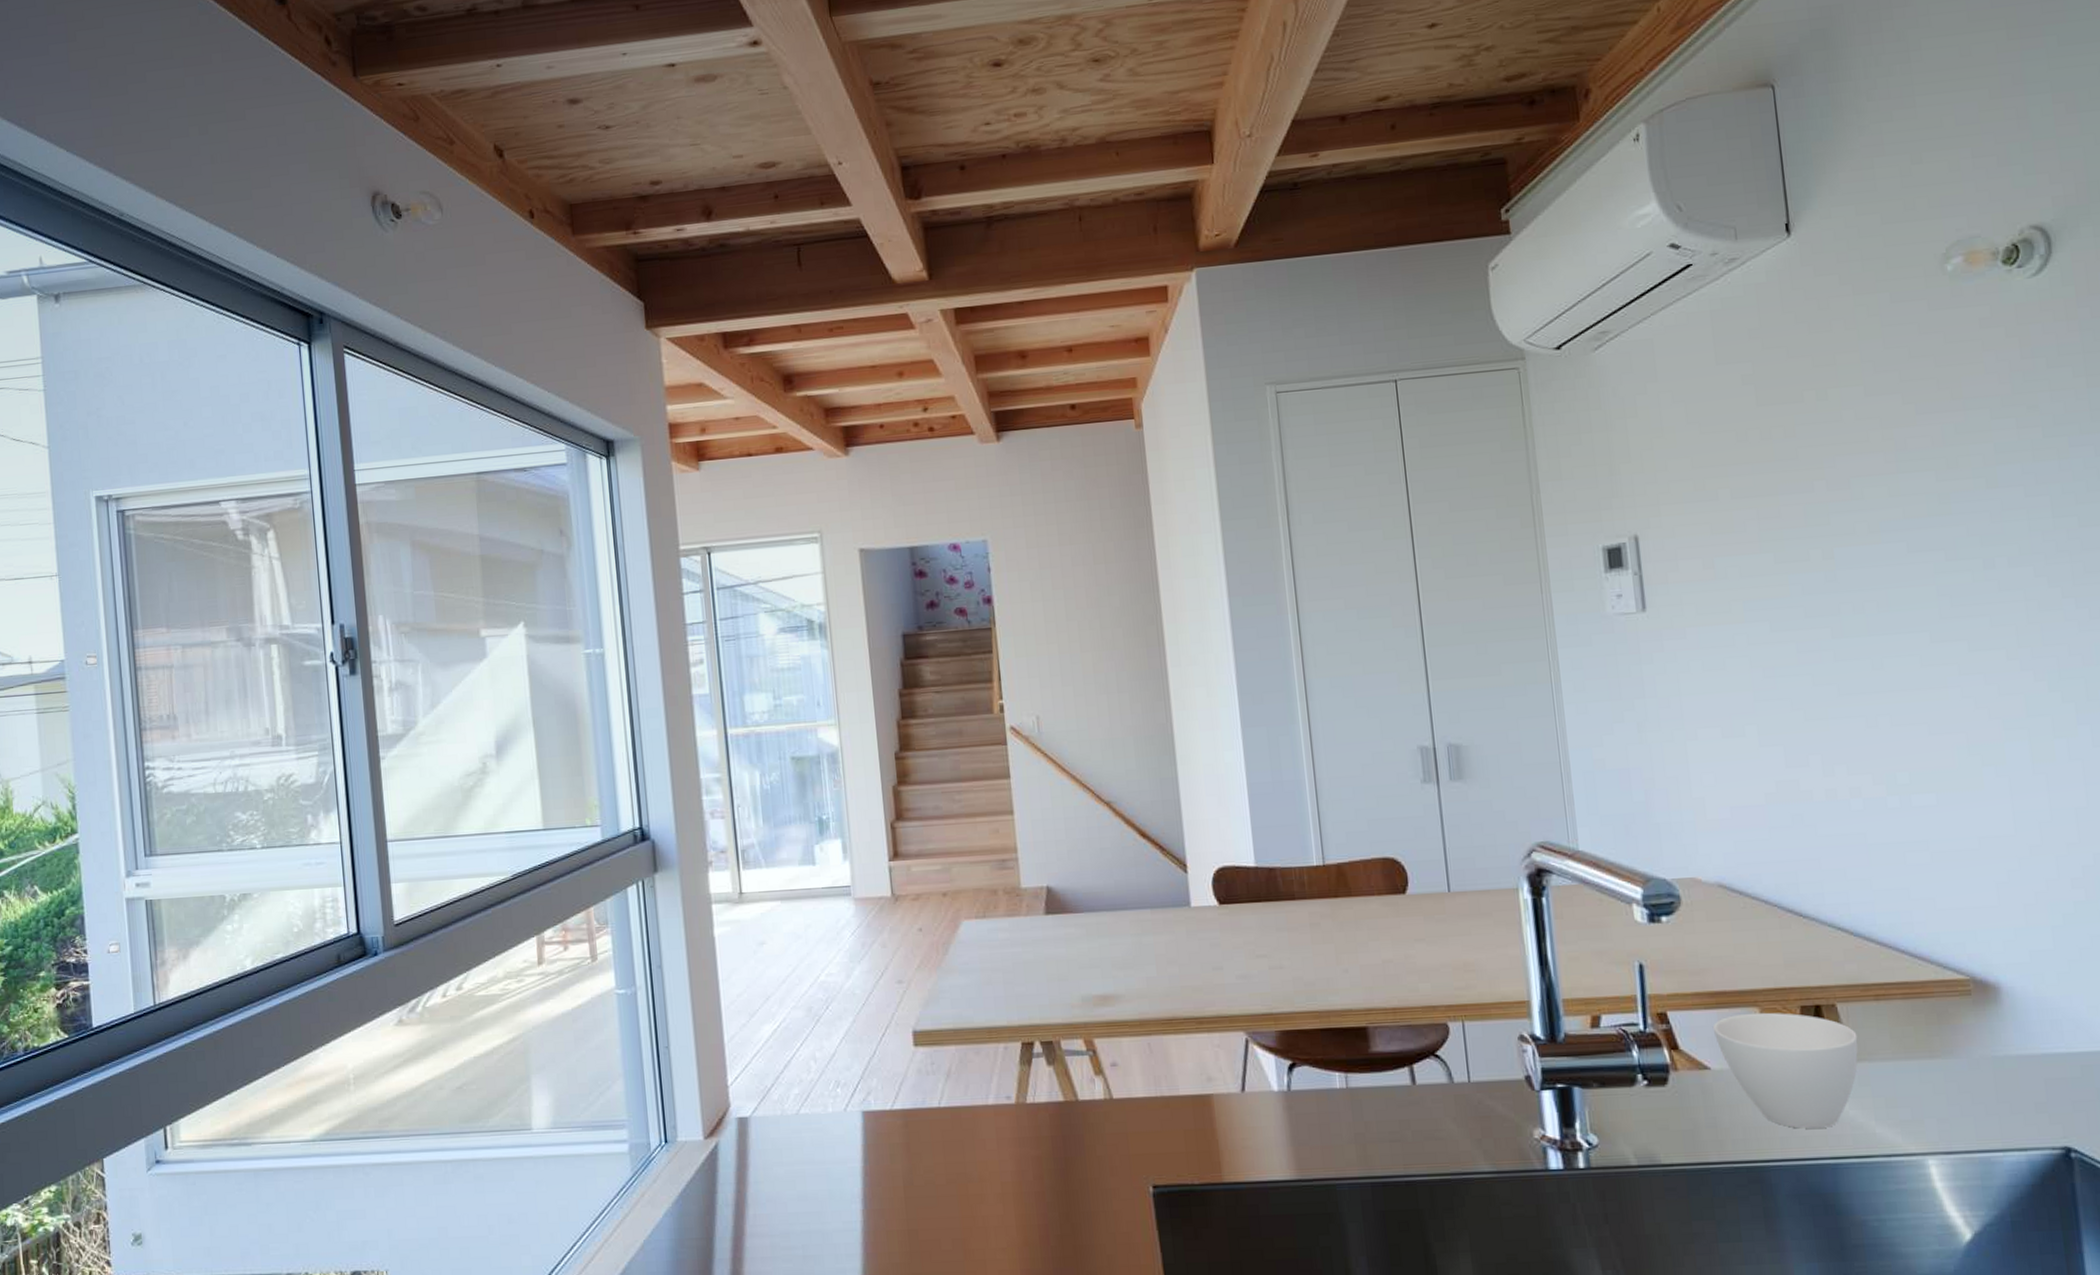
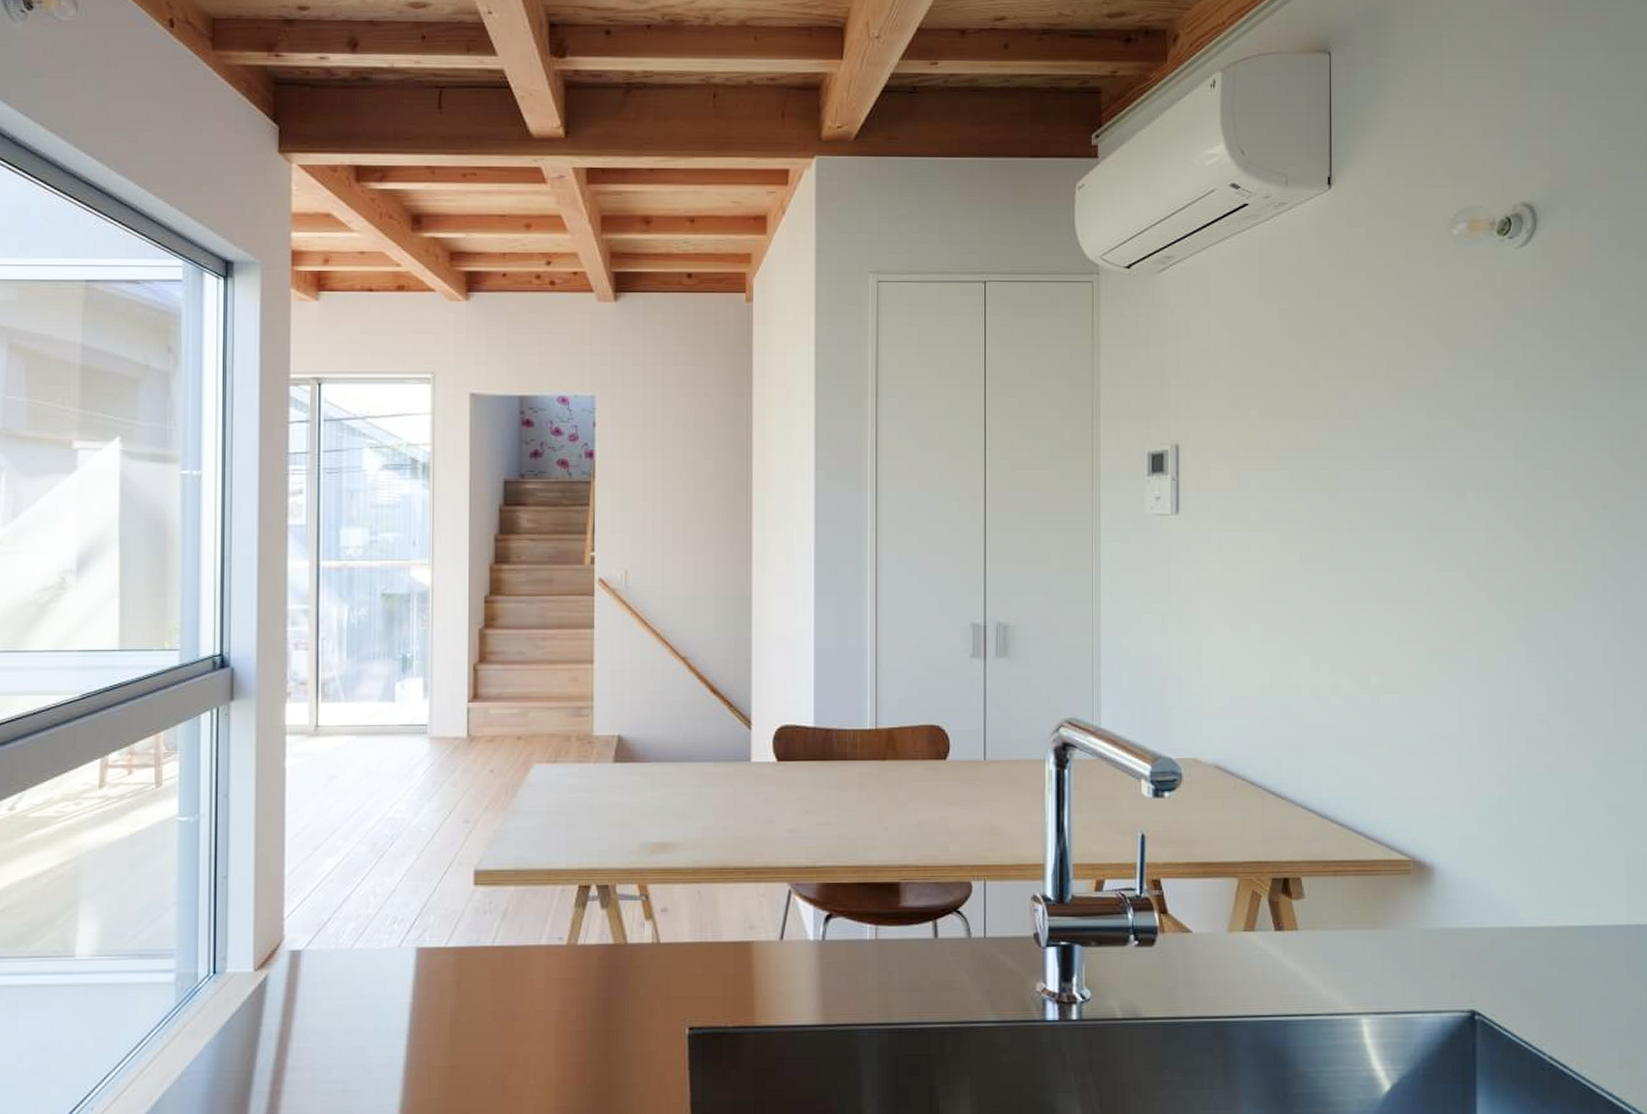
cup: present [1712,1012,1859,1129] -> none [1197,883,1316,988]

